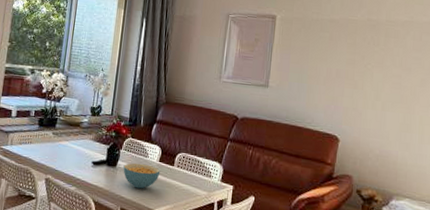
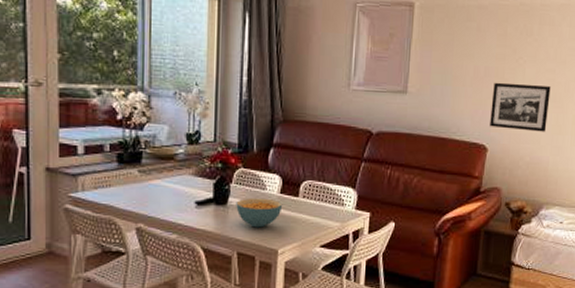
picture frame: none [341,82,398,129] -> present [490,82,551,132]

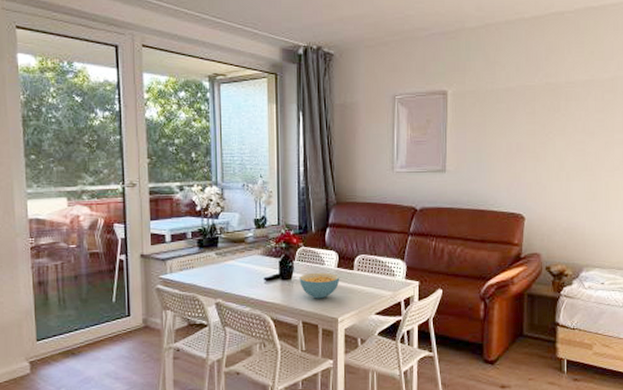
picture frame: present [490,82,551,132] -> none [525,156,582,199]

